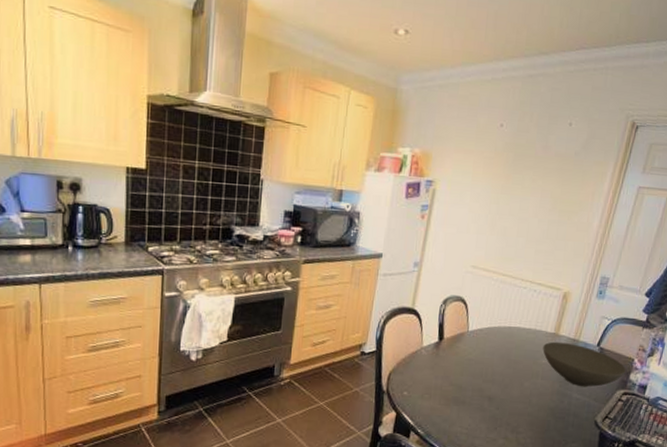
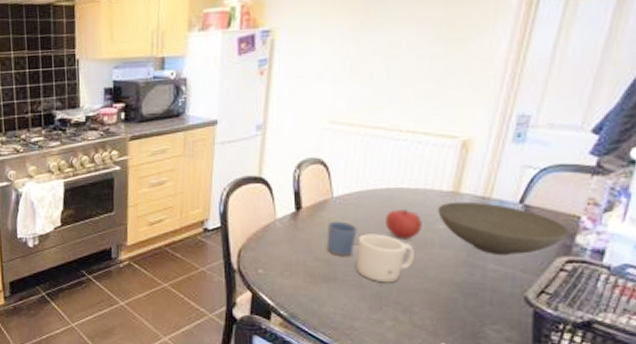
mug: none [459,352,484,383] -> present [326,221,357,257]
mug: none [481,364,525,407] -> present [357,234,416,283]
fruit: none [505,345,531,371] -> present [386,210,422,239]

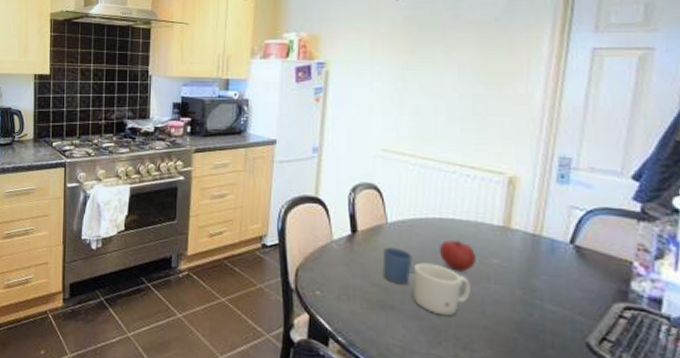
bowl: present [438,201,569,256] -> none [490,236,623,297]

